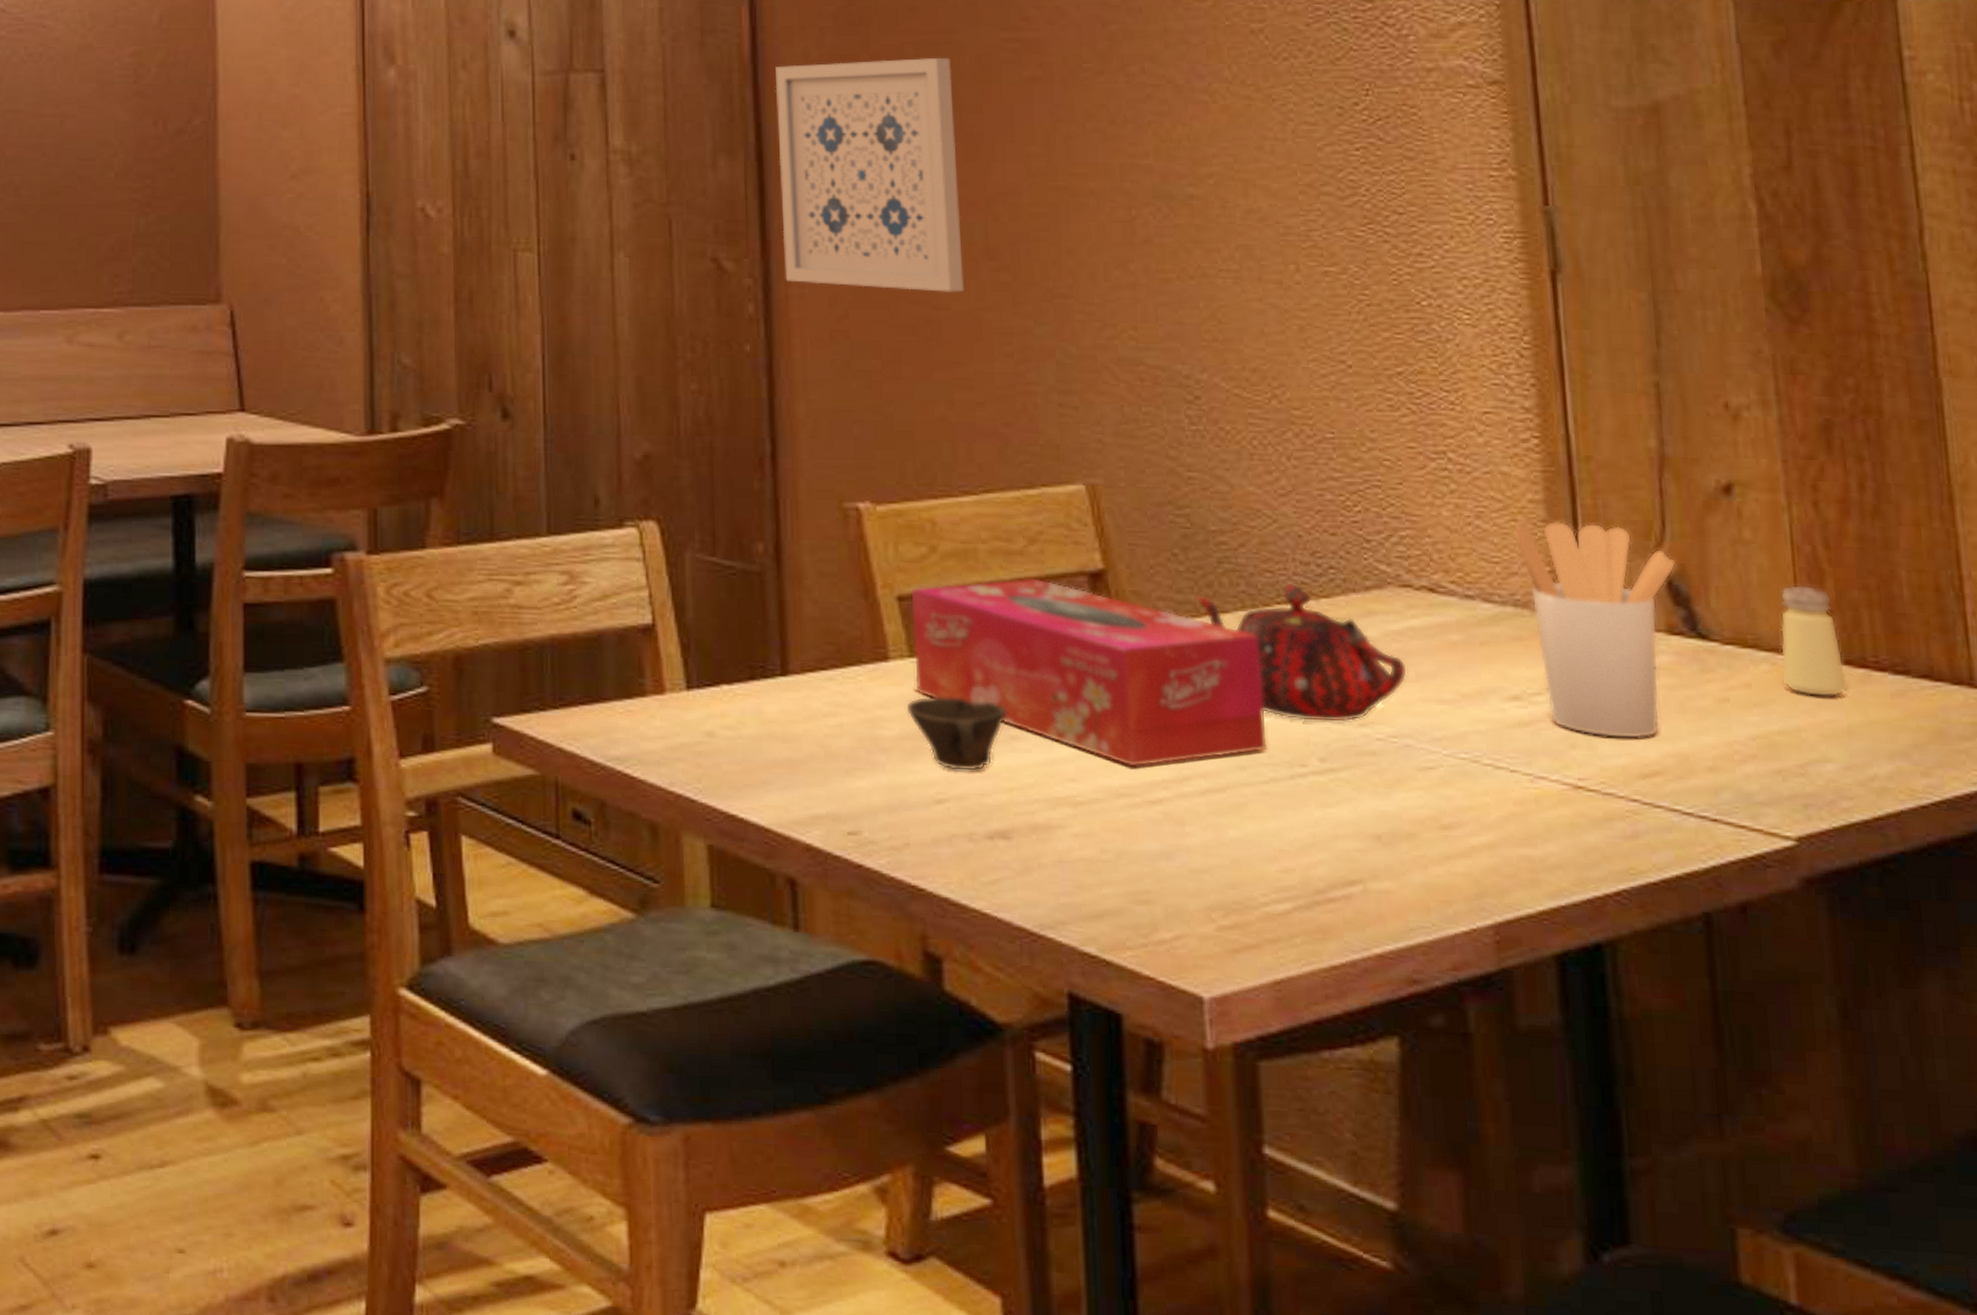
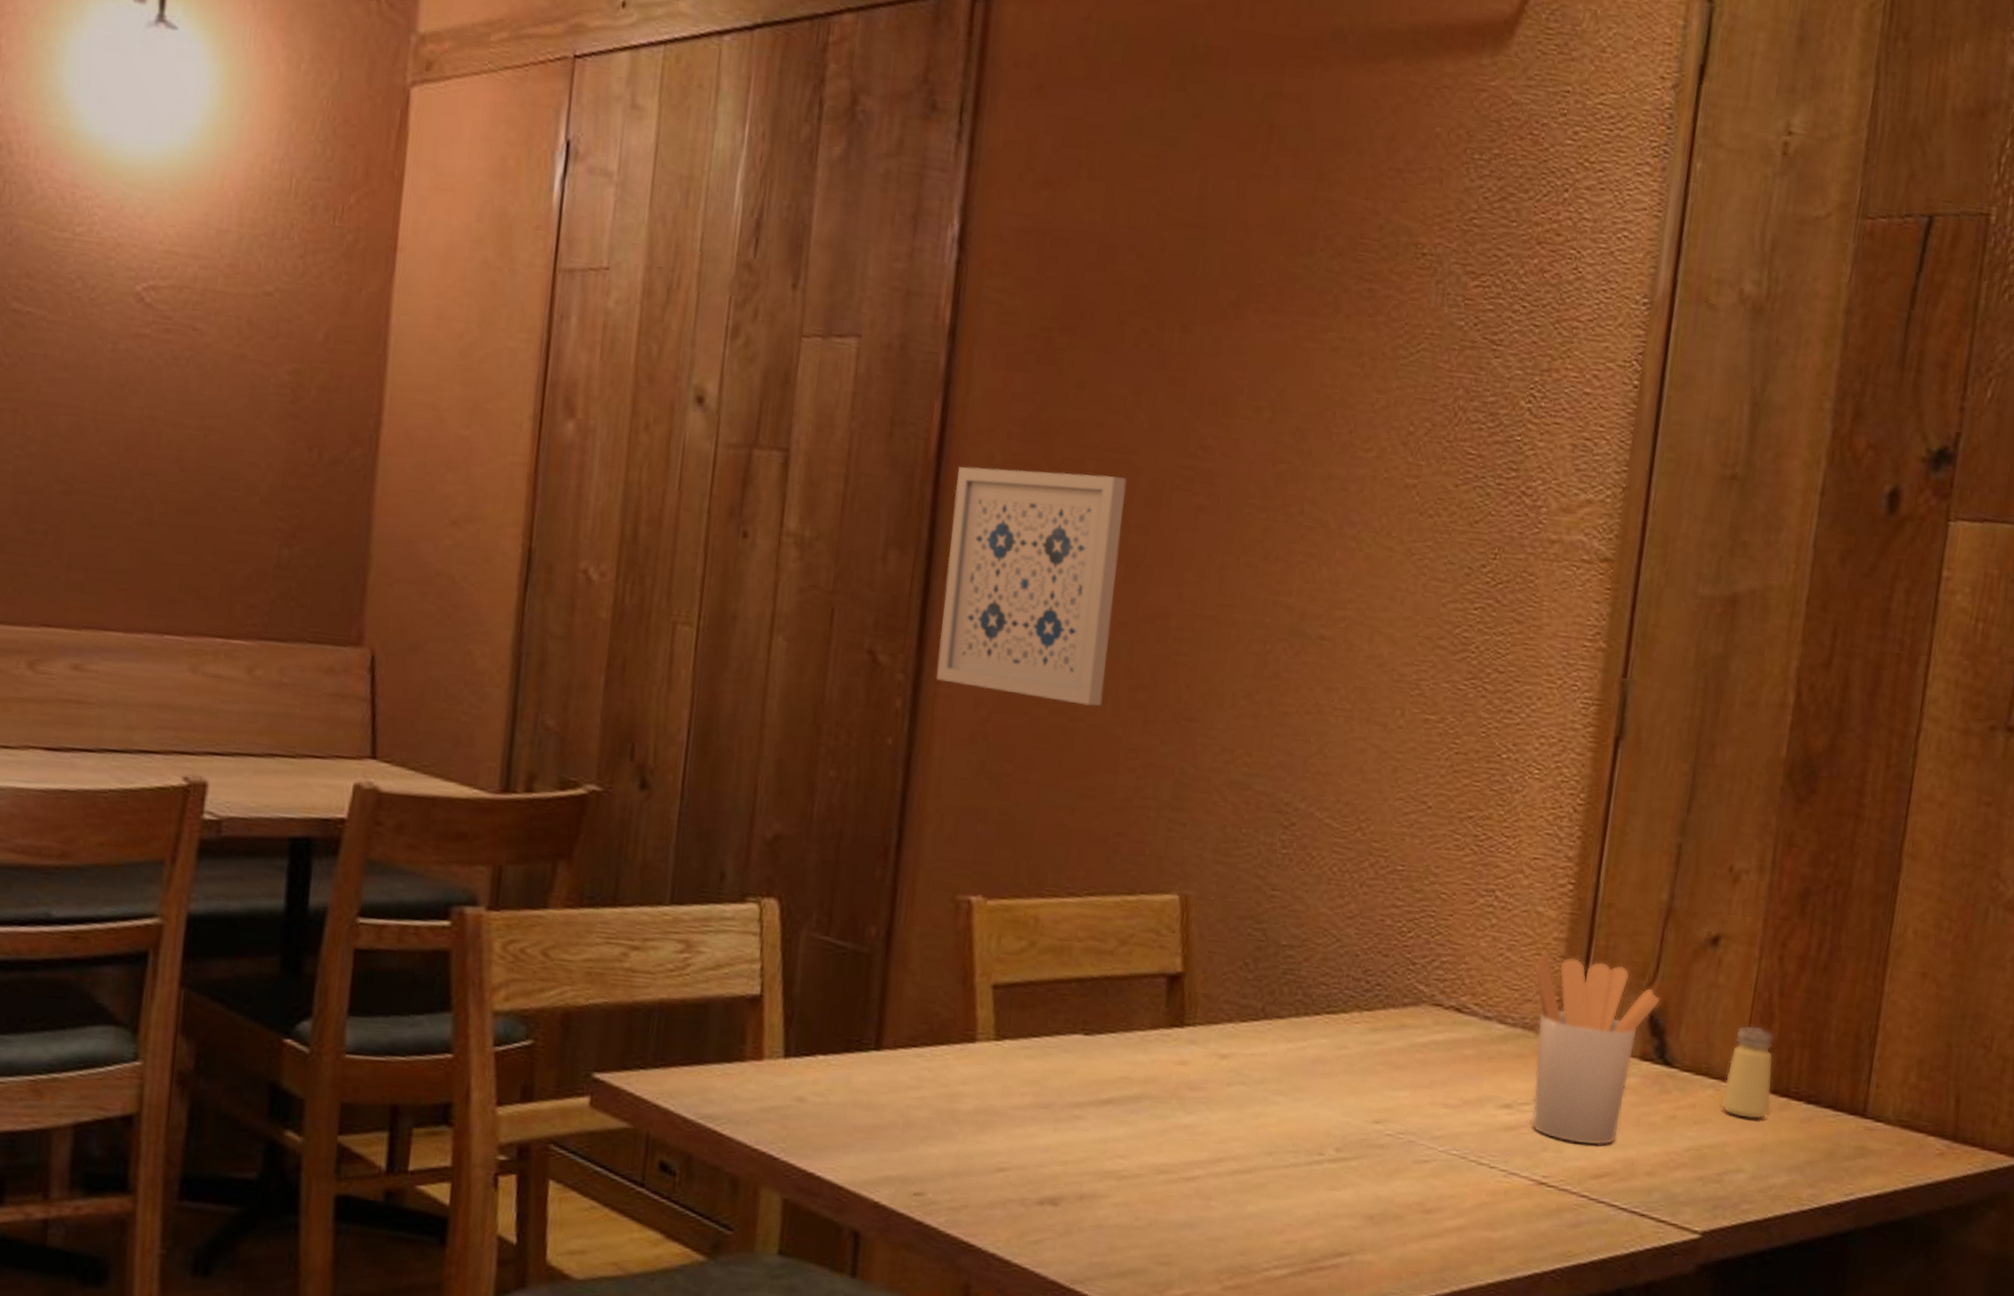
cup: present [905,696,1007,771] -> none [983,1076,1074,1145]
tissue box: present [911,577,1268,768] -> none [996,975,1305,1149]
teapot: present [1196,583,1408,723] -> none [1257,996,1424,1119]

